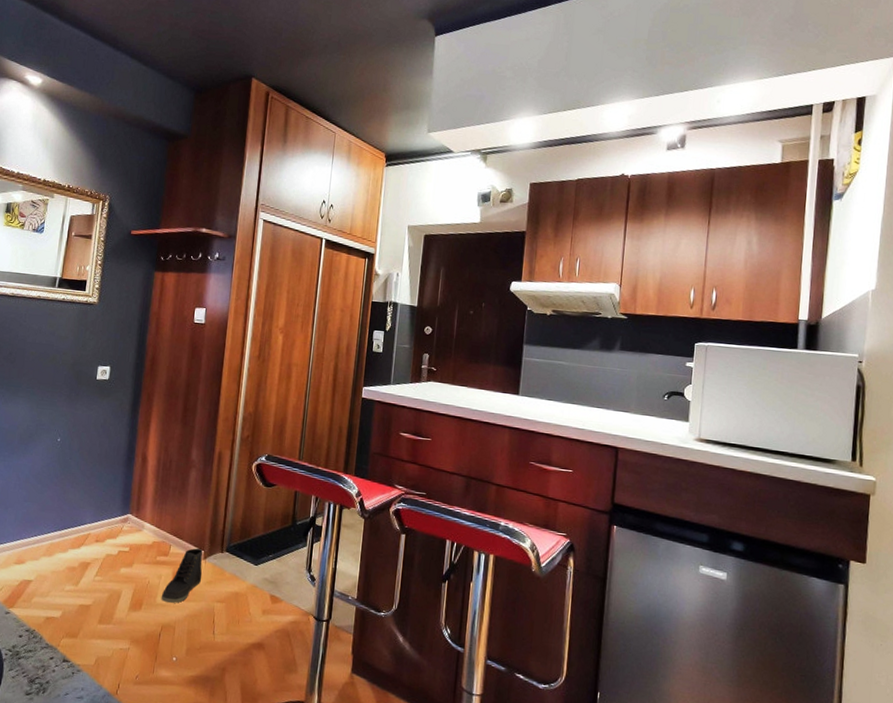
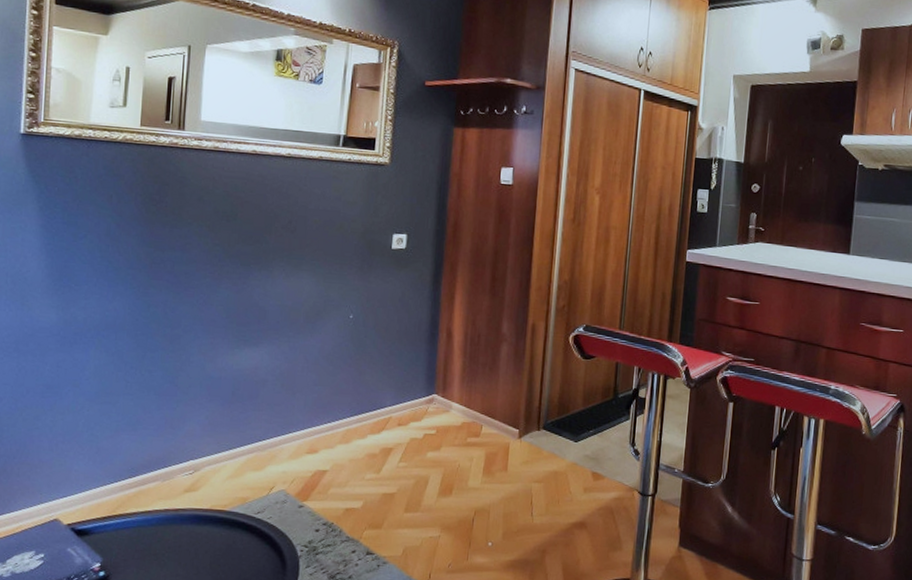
sneaker: present [161,548,203,603] -> none [473,427,518,486]

